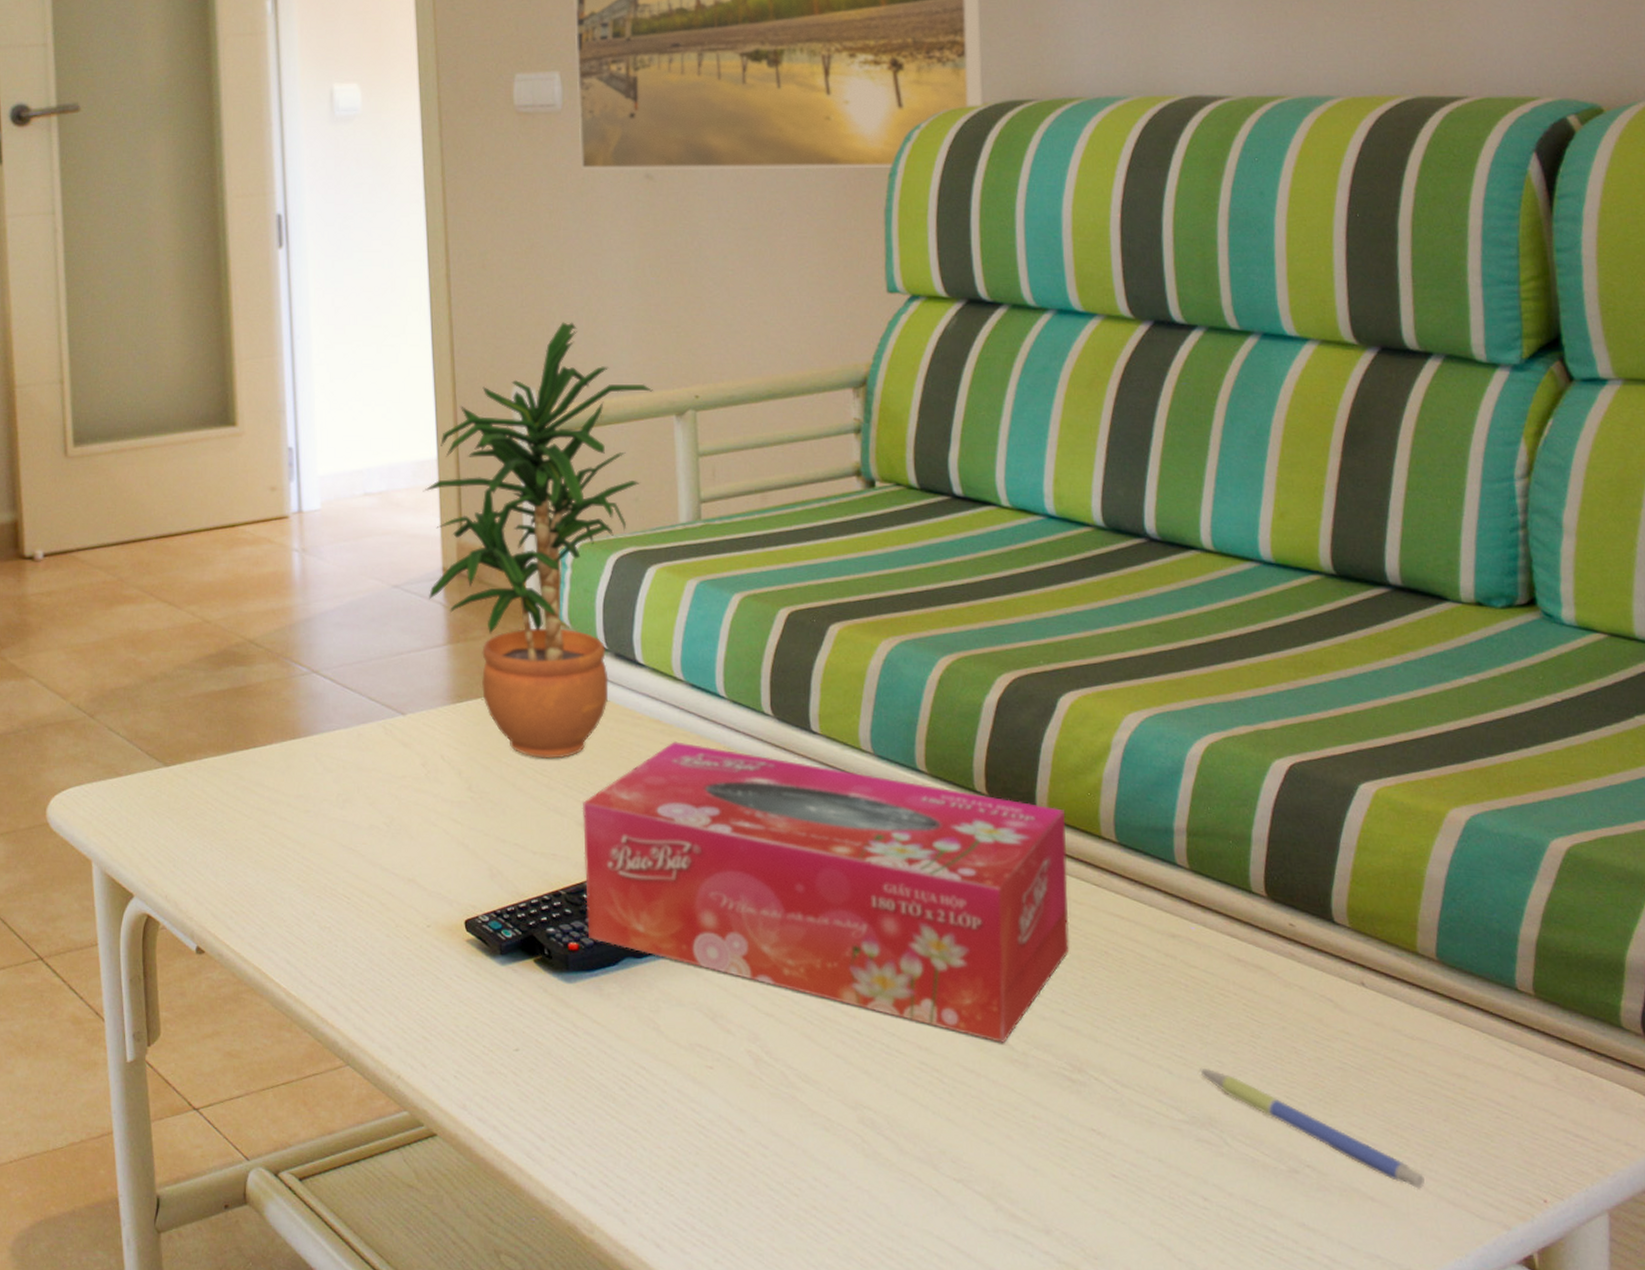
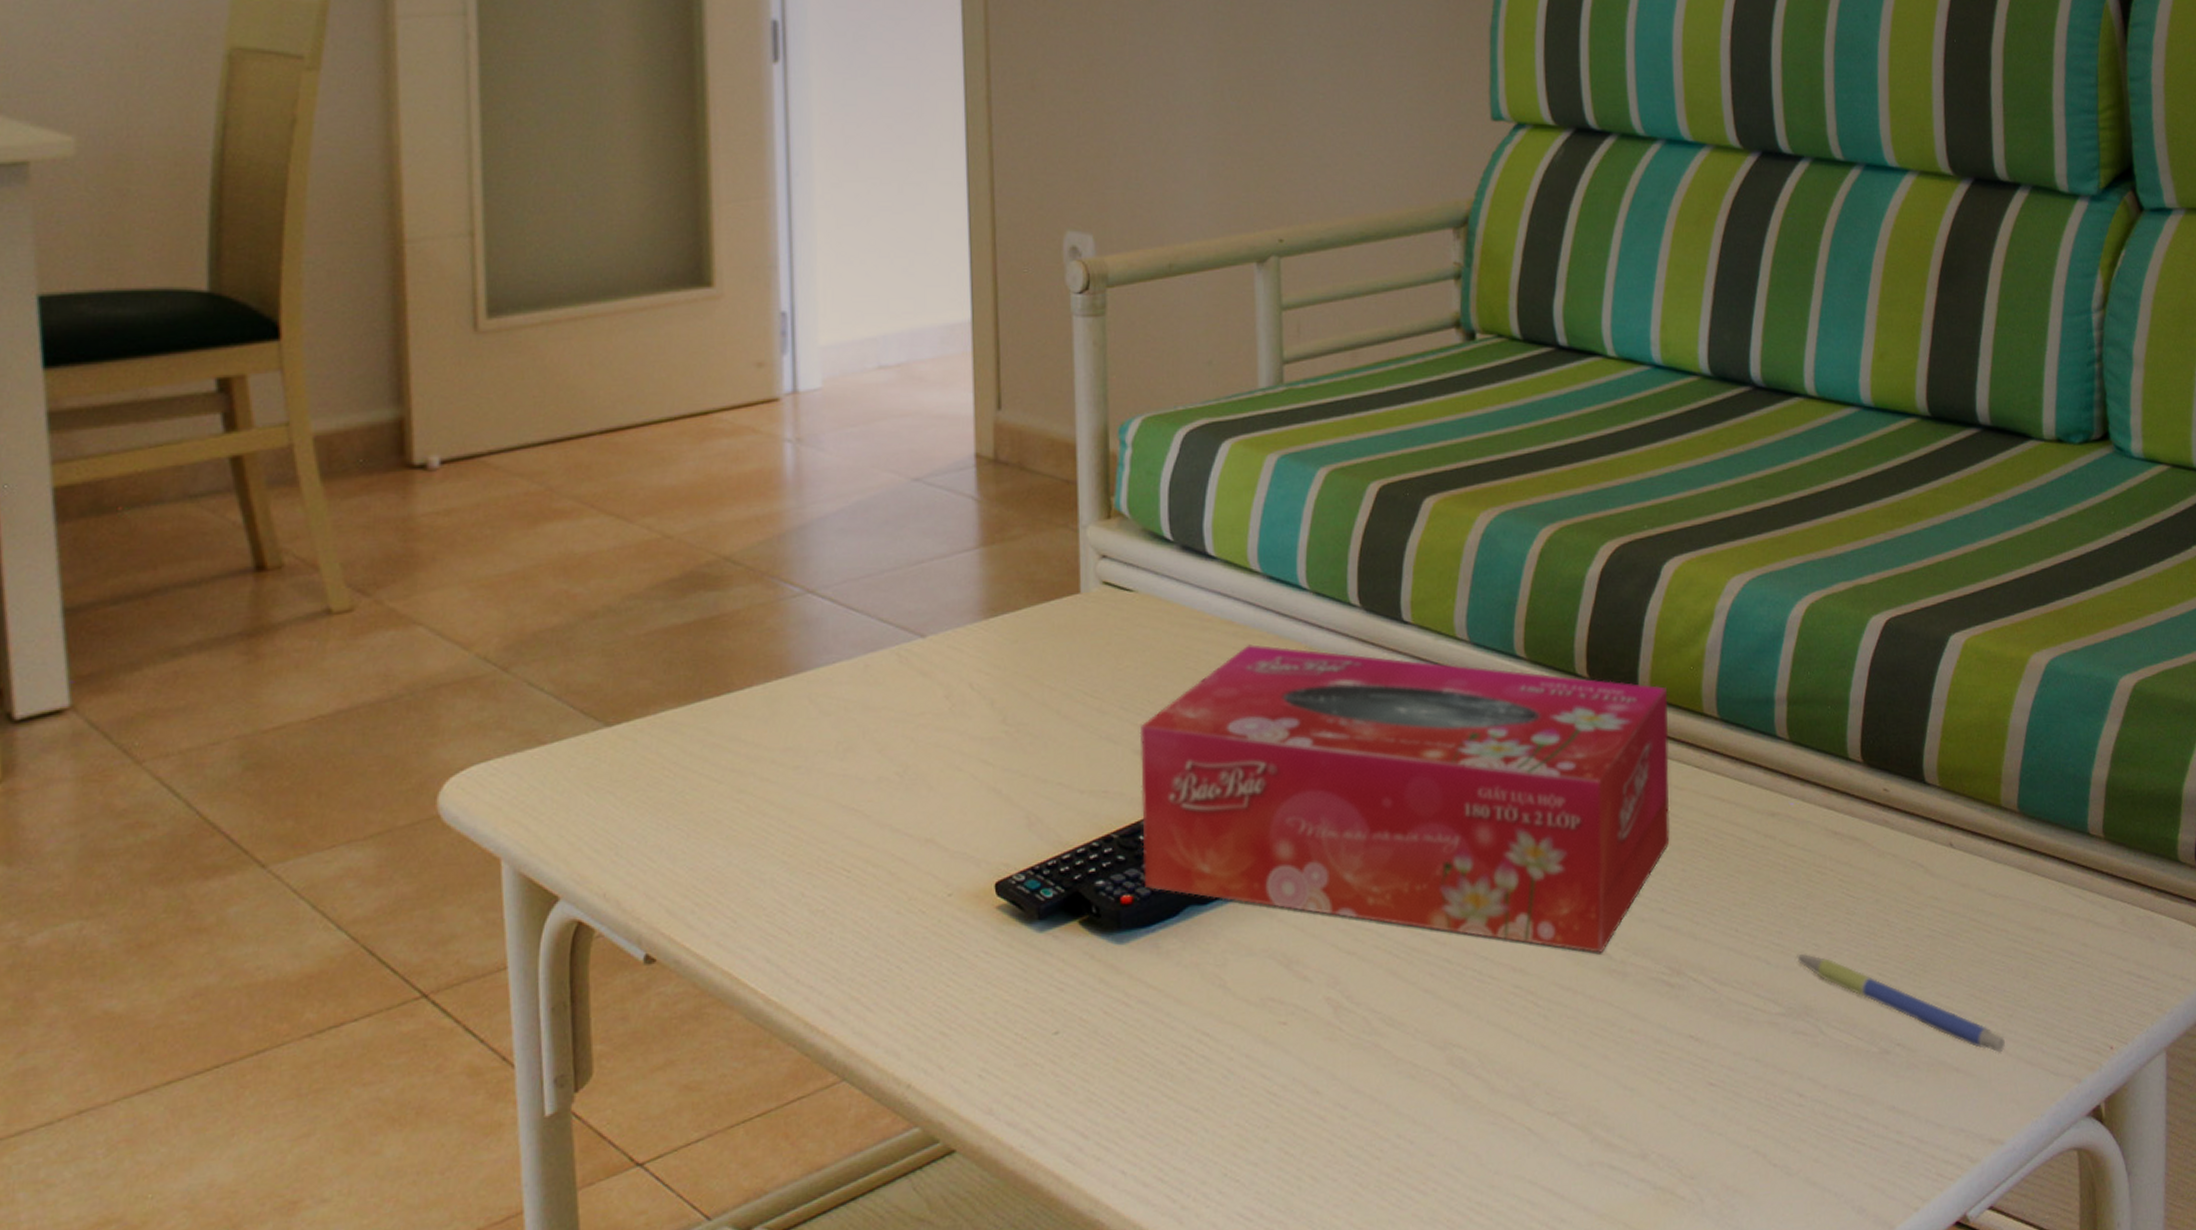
potted plant: present [423,322,653,759] -> none [952,154,1231,677]

